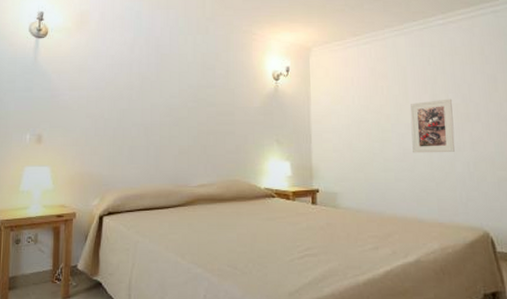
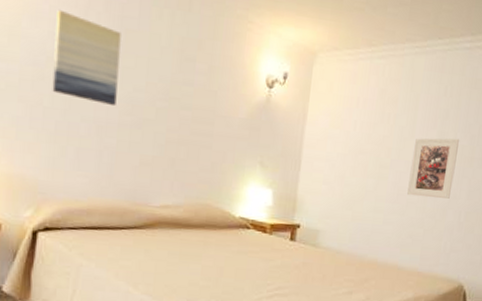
wall art: none [110,48,158,112] -> present [52,9,121,107]

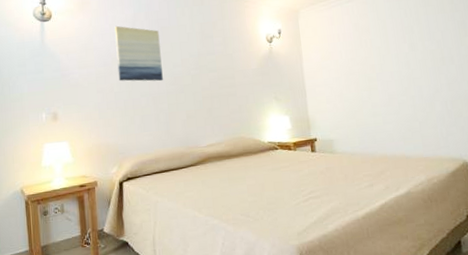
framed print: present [407,138,459,199] -> none [392,46,434,98]

